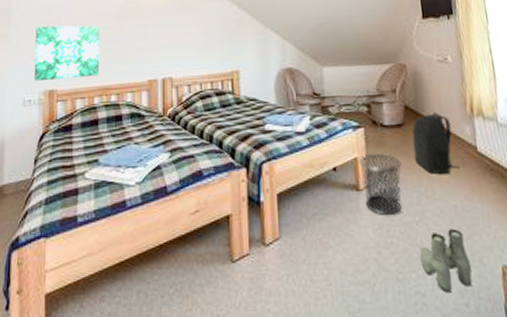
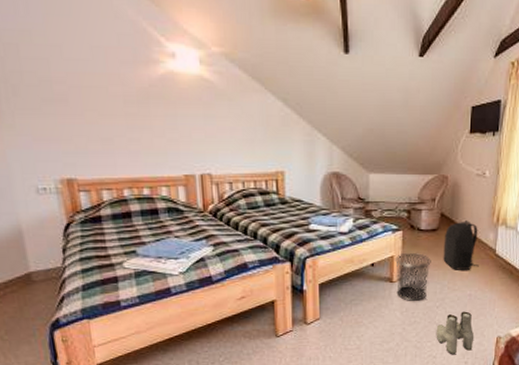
wall art: present [34,25,100,82] -> none [36,104,126,169]

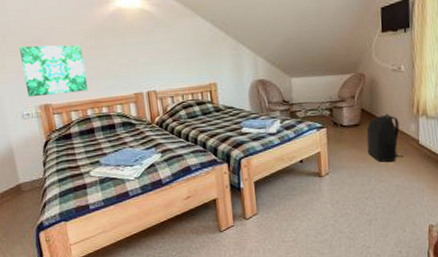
wall art: none [36,104,126,169] -> present [19,44,89,98]
waste bin: present [395,252,431,301] -> none [322,147,356,194]
boots: present [436,311,475,354] -> none [367,201,406,244]

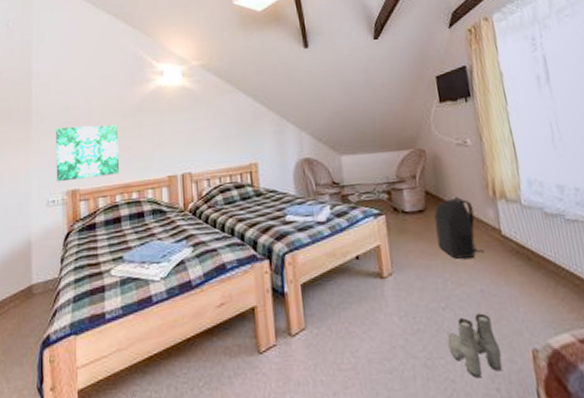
boots: none [367,201,406,244] -> present [447,313,502,377]

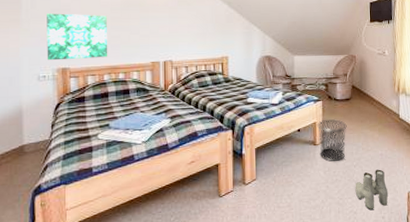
waste bin: none [382,239,427,302] -> present [317,118,347,162]
backpack: present [433,197,485,259] -> none [356,91,387,133]

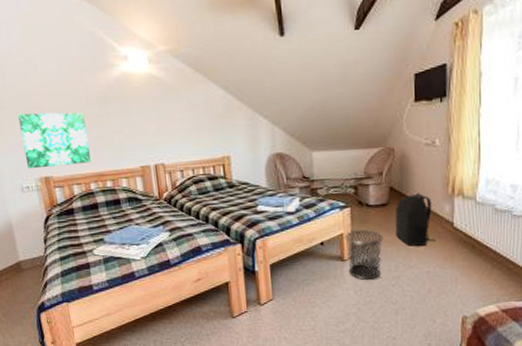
boots: present [355,169,389,210] -> none [393,289,437,335]
backpack: none [356,91,387,133] -> present [395,193,436,246]

